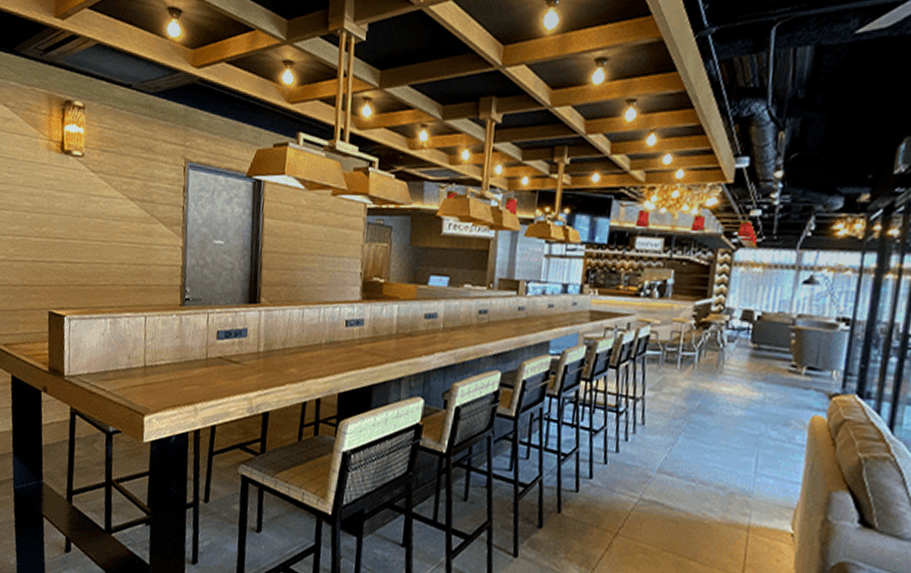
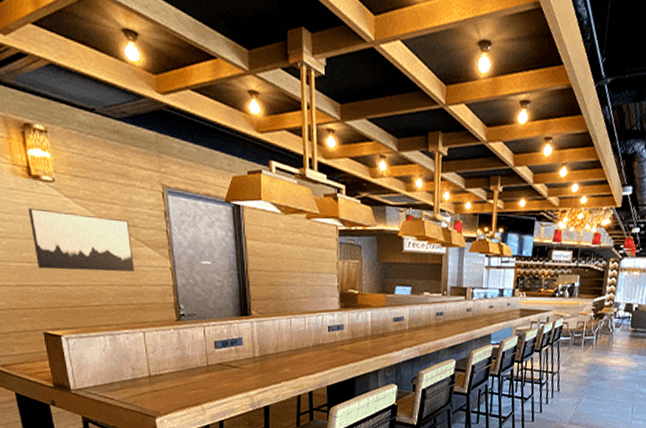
wall art: none [54,182,148,250] -> present [28,207,135,272]

